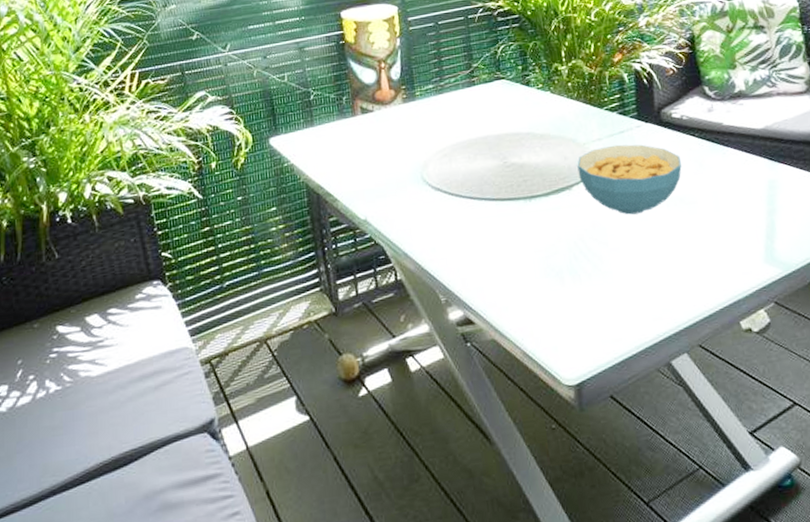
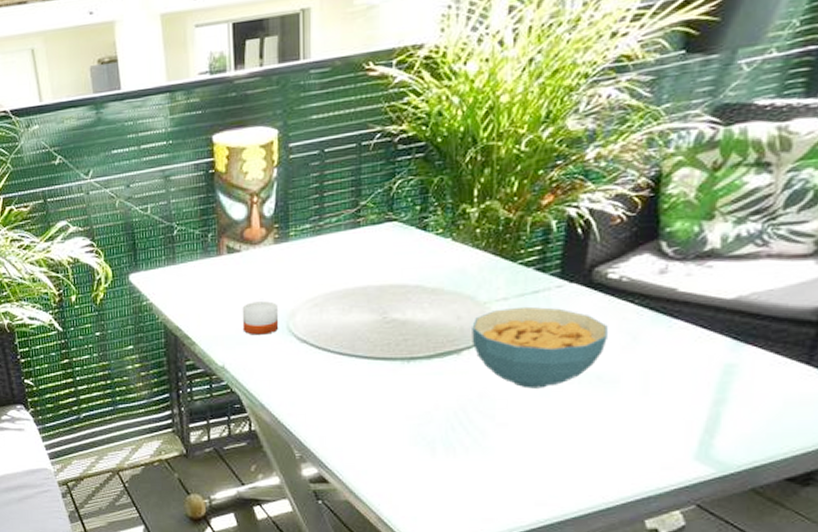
candle: none [379,155,414,187] -> present [242,301,279,335]

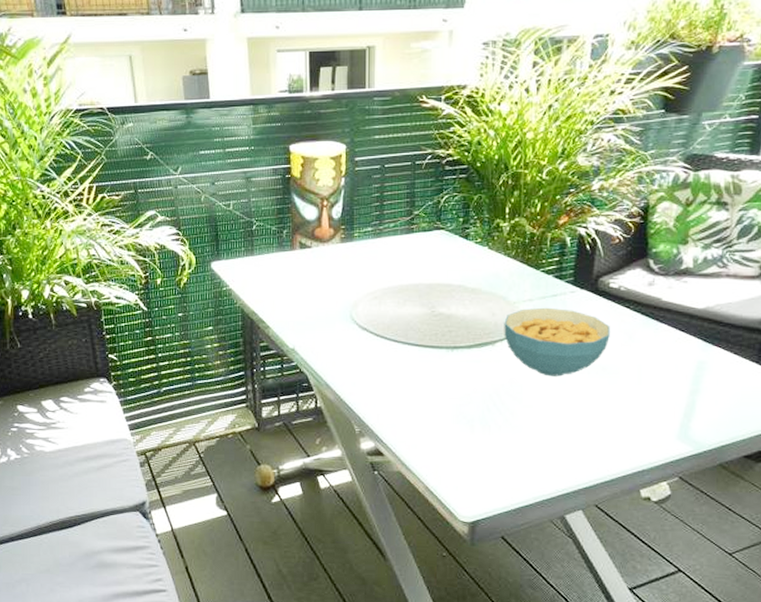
candle: present [242,301,279,335] -> none [311,292,344,322]

